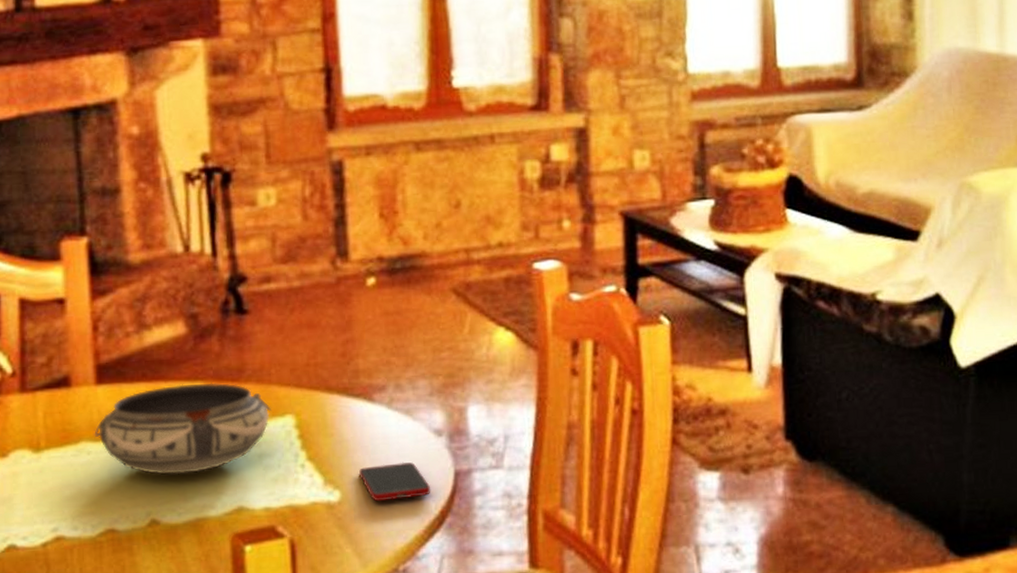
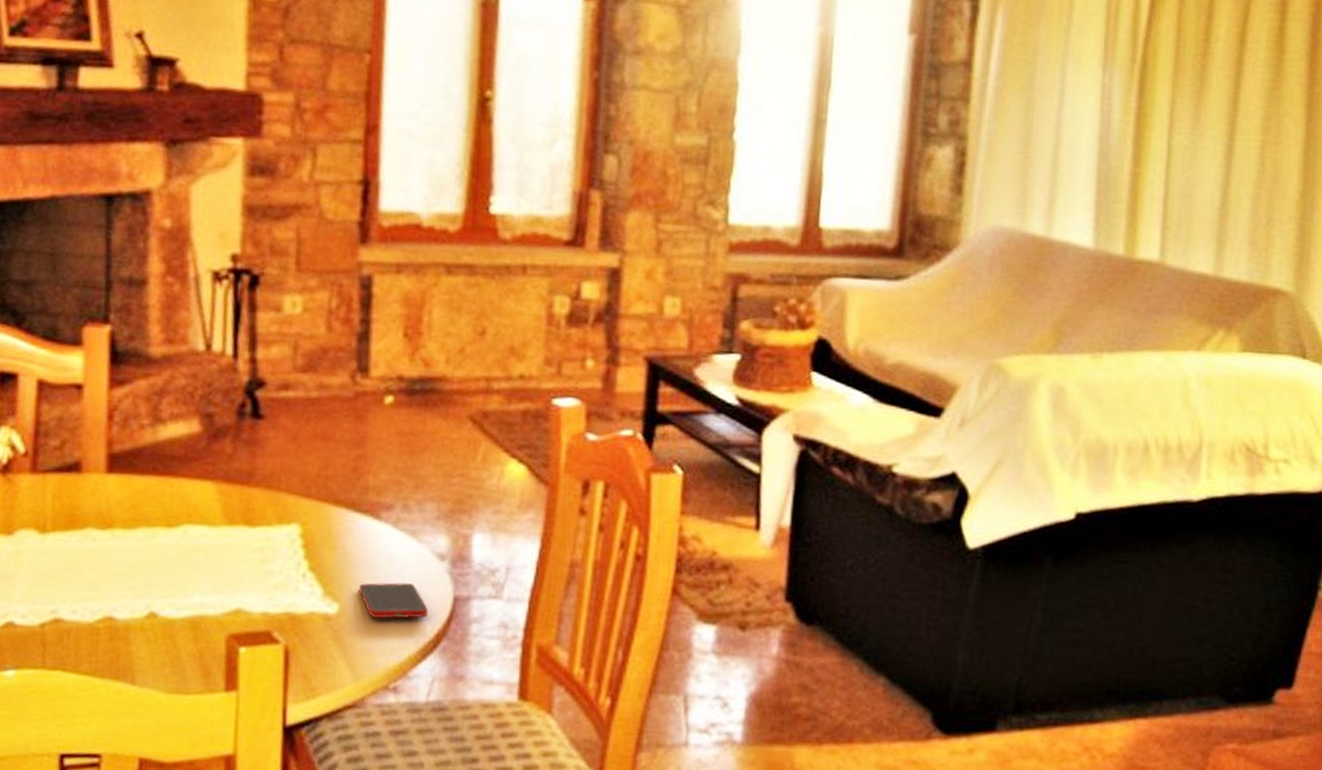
bowl: present [94,382,271,475] -> none [100,482,278,571]

